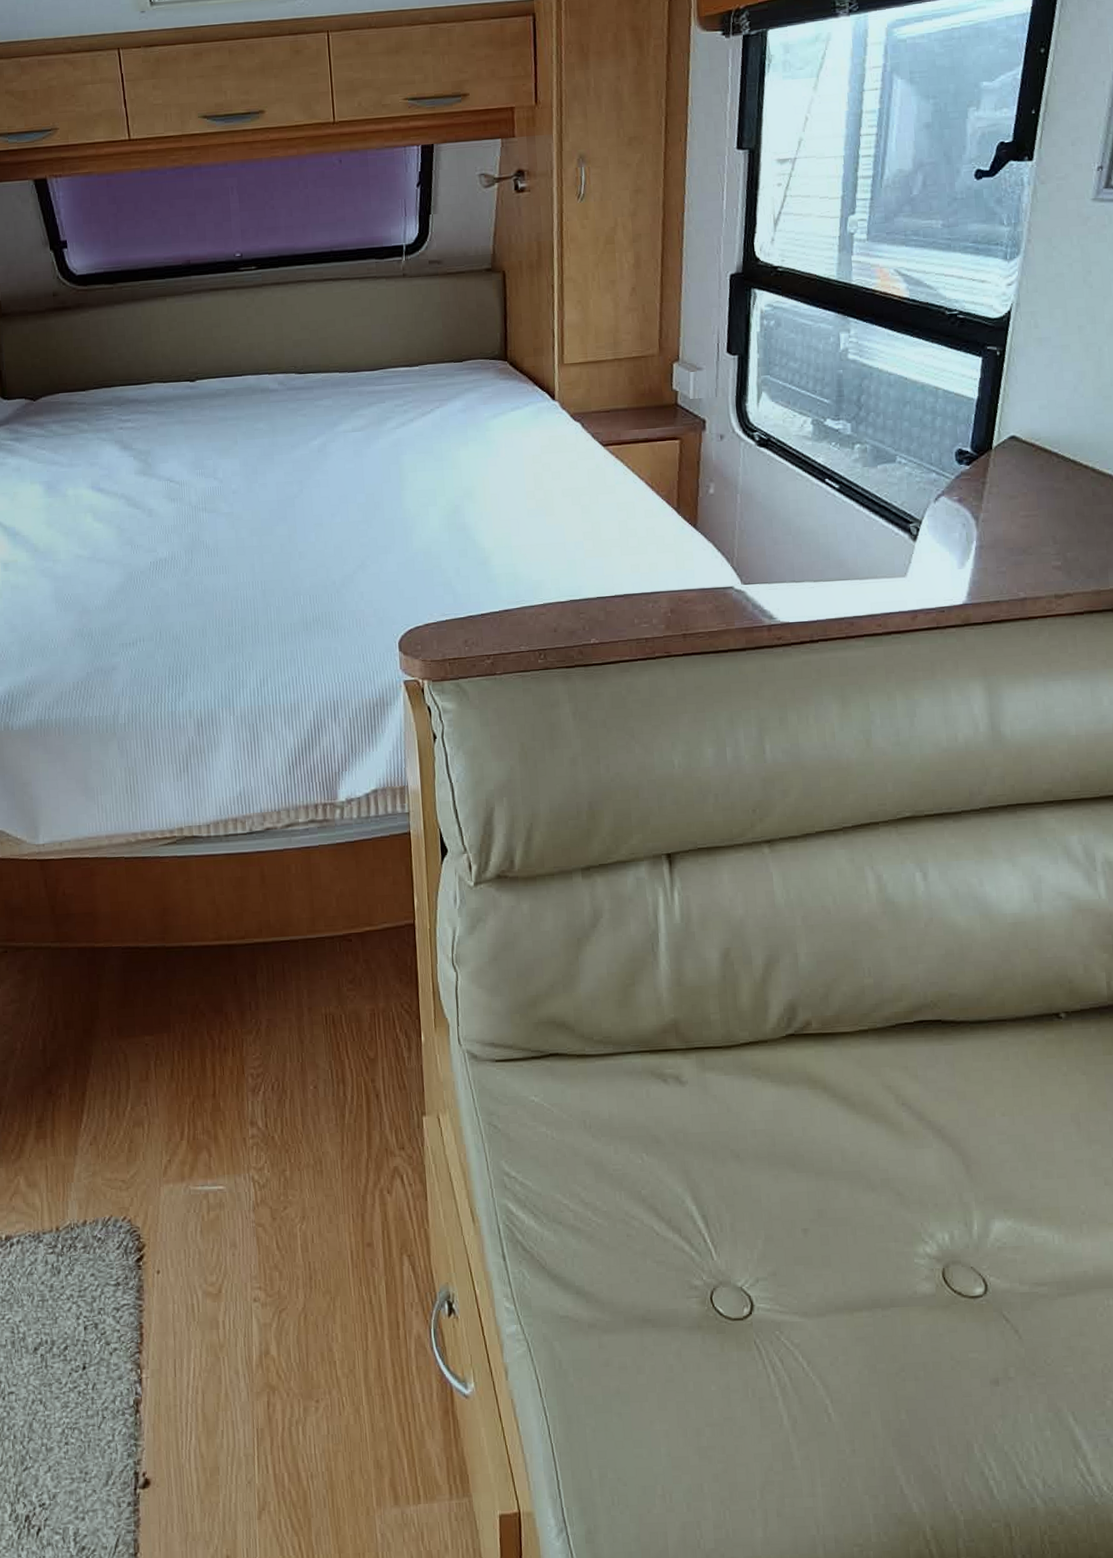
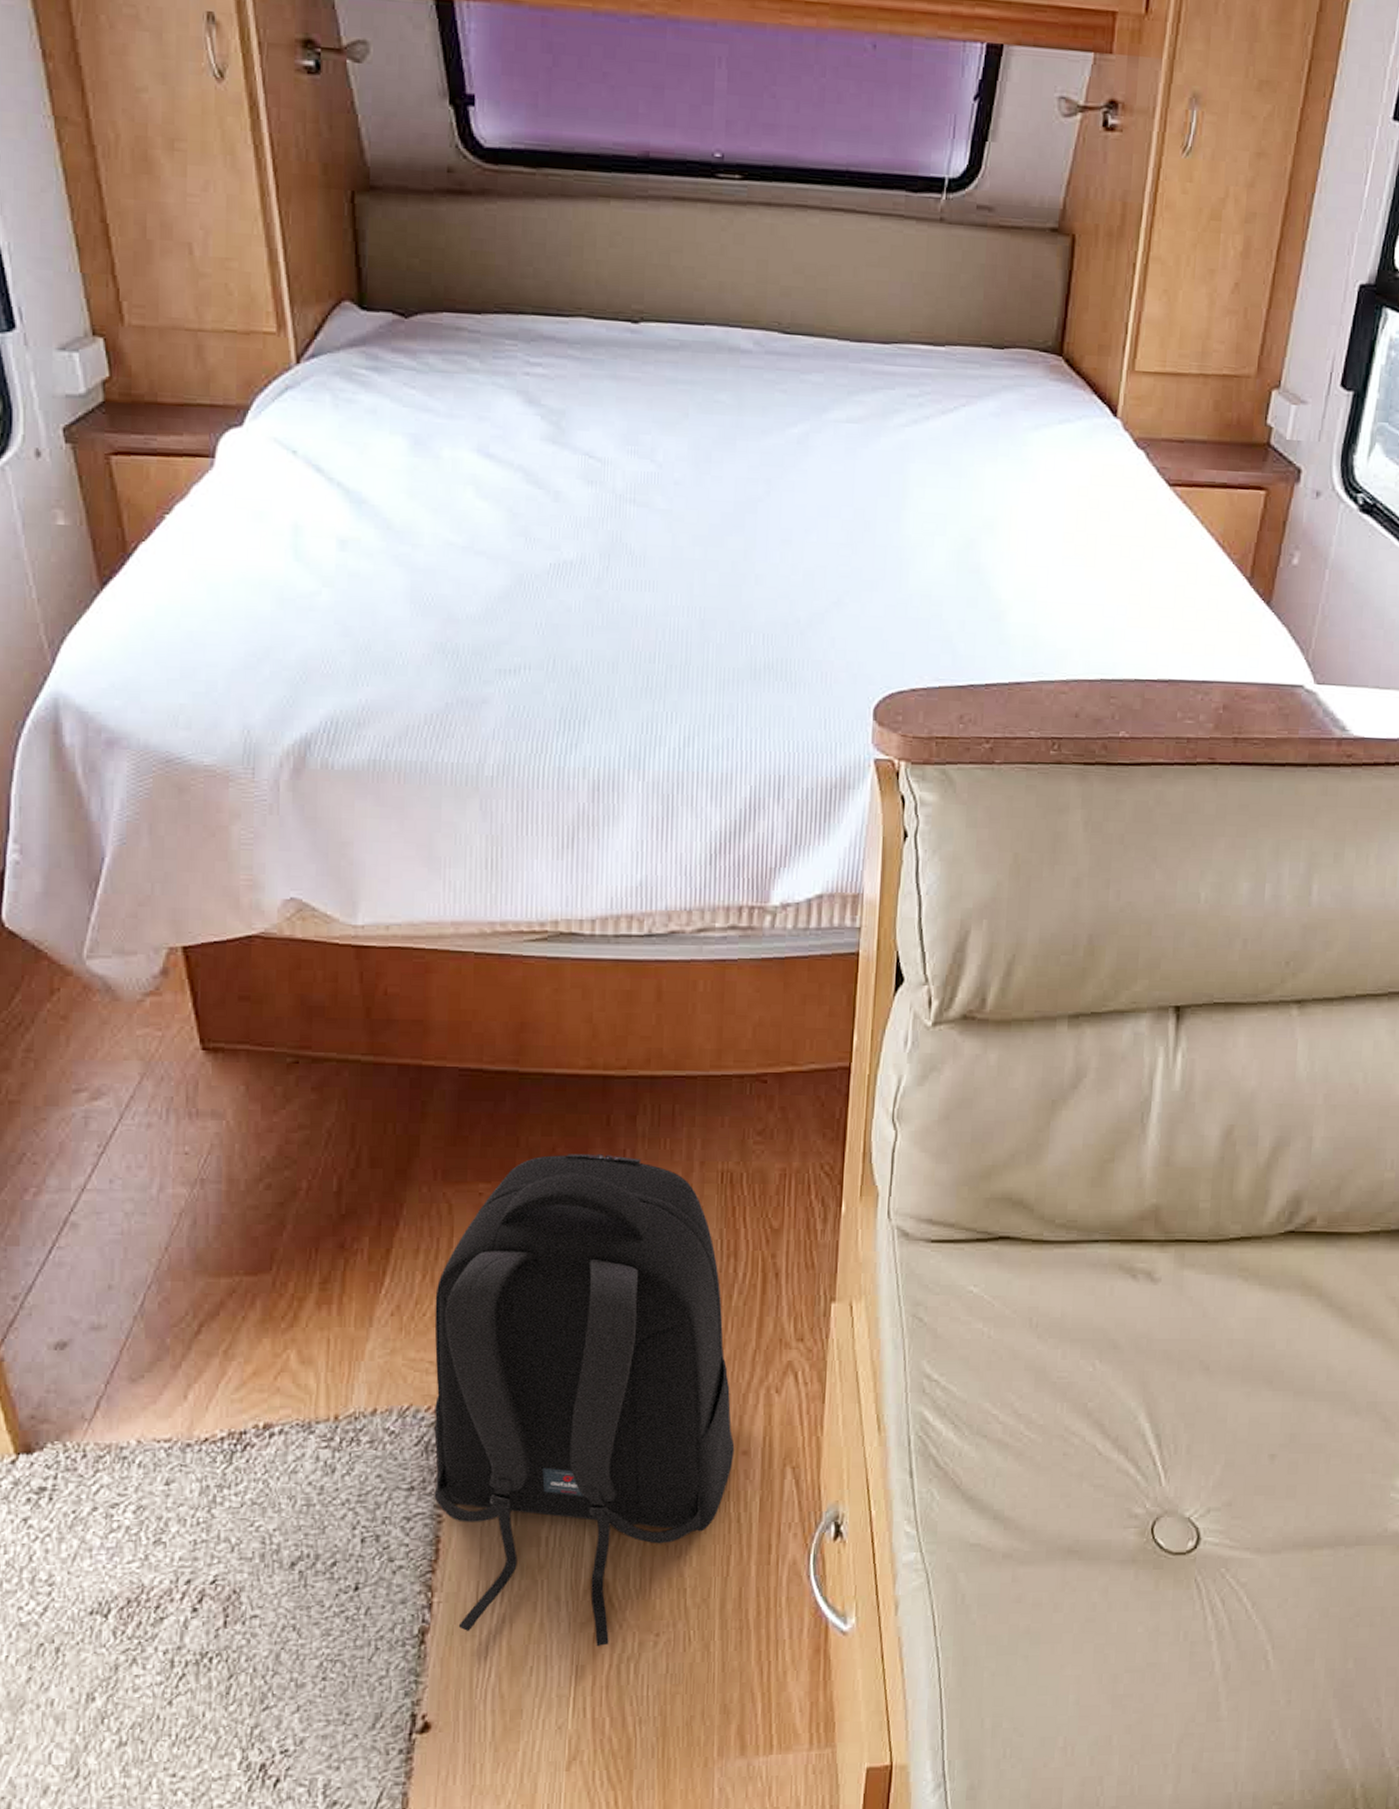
backpack: none [121,1007,361,1413] -> present [434,1154,735,1647]

